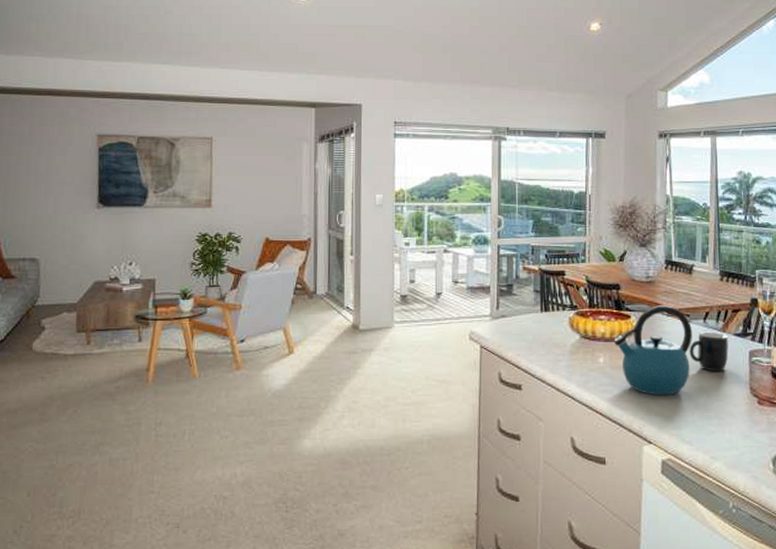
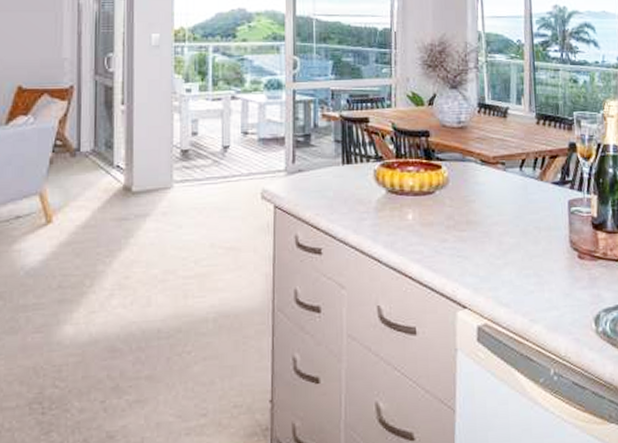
kettle: present [613,305,692,396] -> none [423,153,508,254]
mug: present [689,331,729,372] -> none [505,180,547,225]

